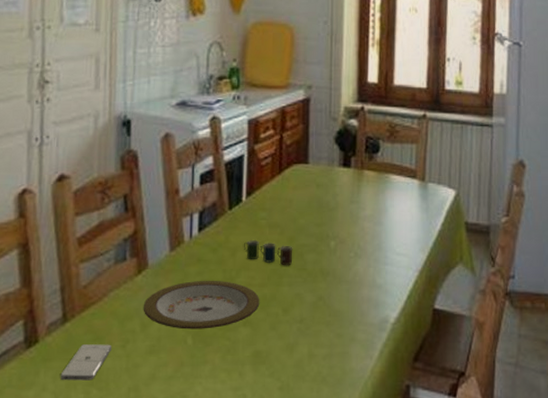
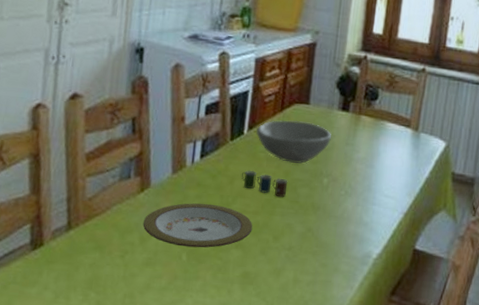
smartphone: present [60,344,111,381] -> none [61,251,111,285]
bowl: none [255,182,334,227] -> present [256,120,331,163]

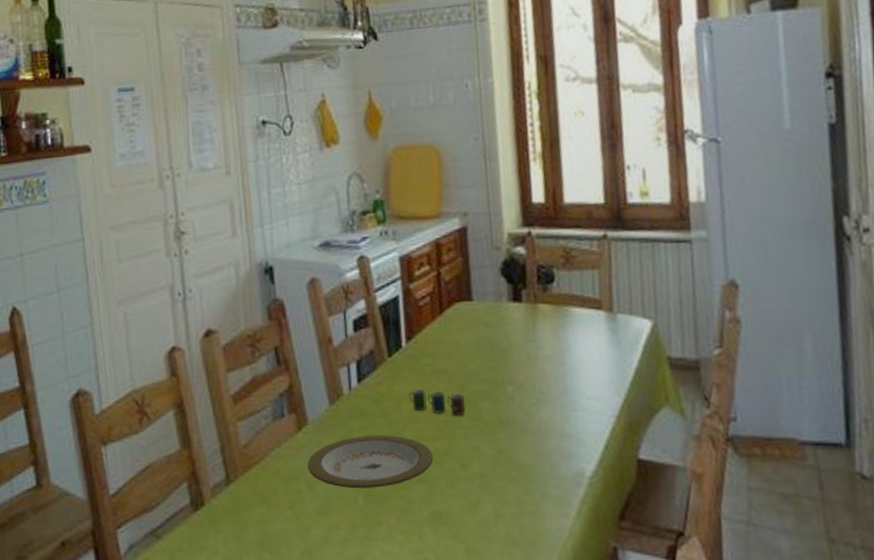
bowl: present [256,120,331,163] -> none [416,322,507,373]

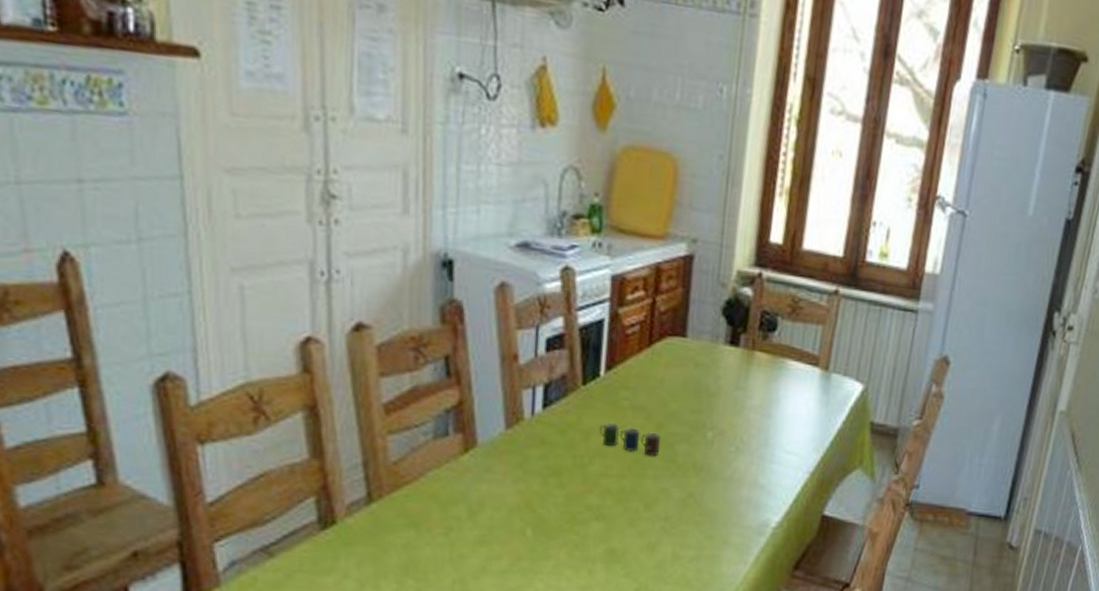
plate: present [307,434,434,489] -> none [470,465,617,521]

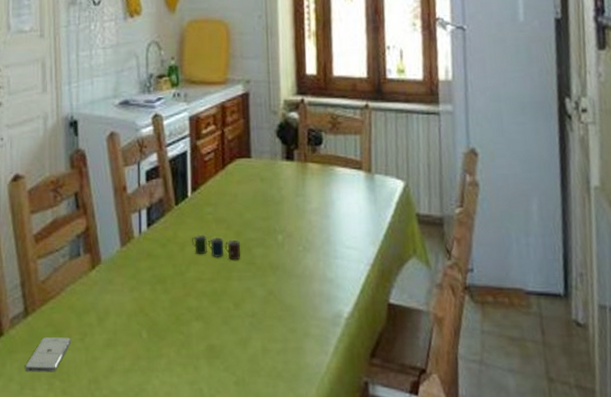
smartphone: none [366,529,431,570] -> present [25,337,71,372]

